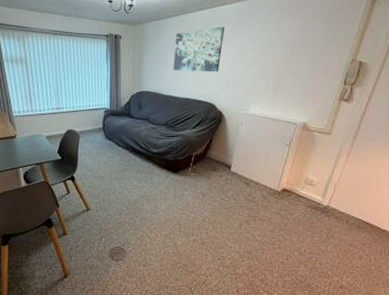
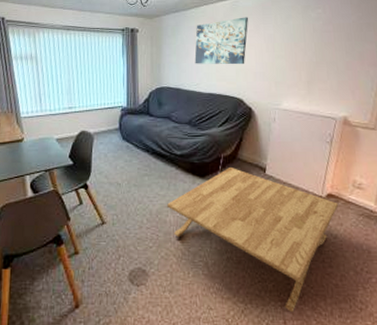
coffee table: none [144,165,291,284] -> present [167,168,339,313]

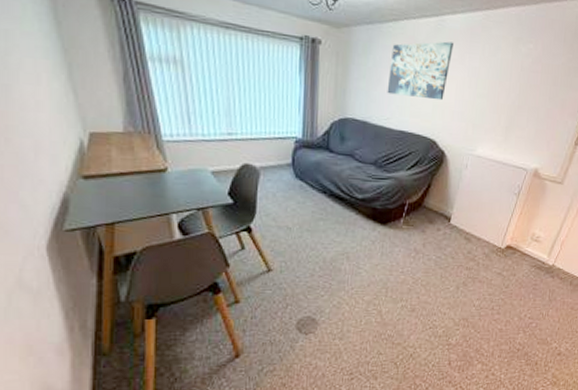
coffee table: present [167,168,339,313] -> none [343,215,516,355]

